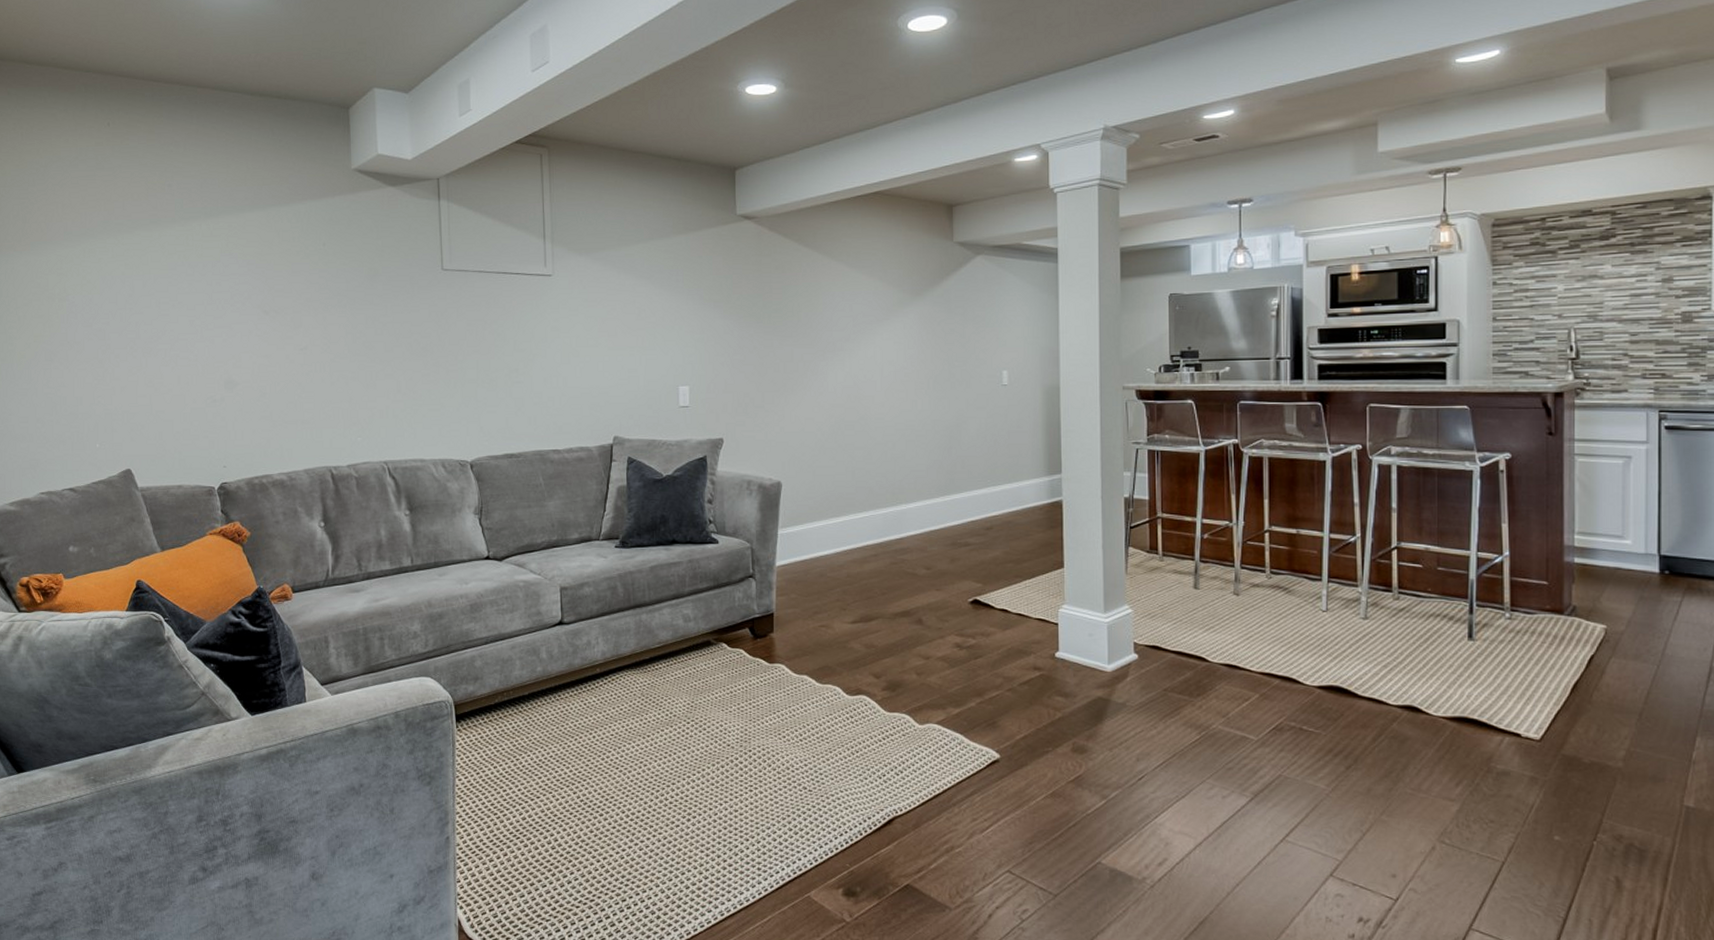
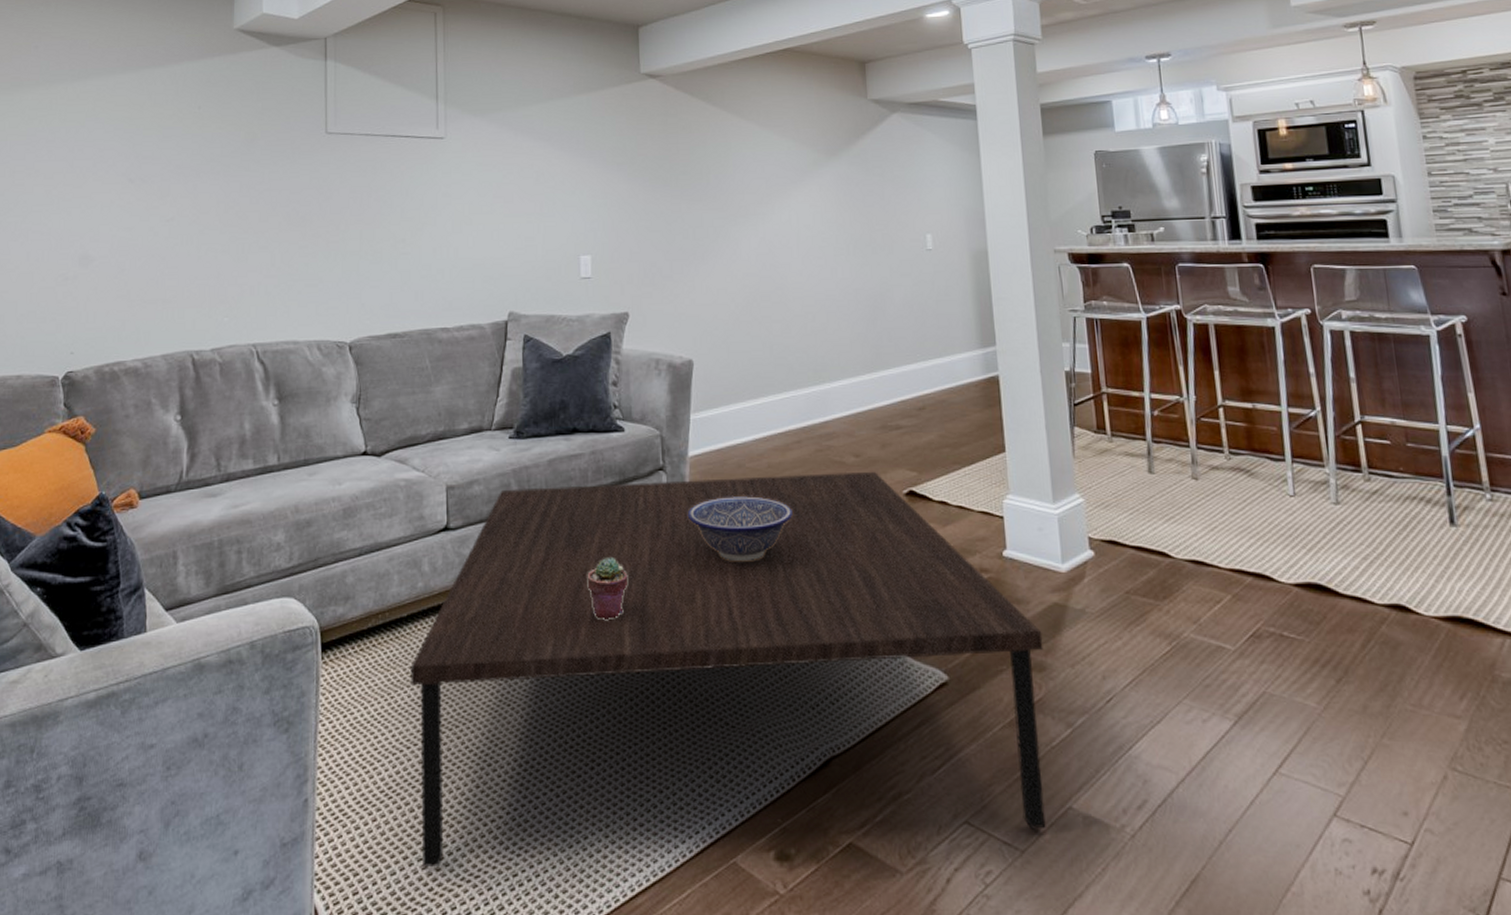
coffee table: none [532,582,1086,892] -> present [410,471,1046,867]
potted succulent: none [684,650,721,701] -> present [587,558,628,619]
decorative bowl: none [773,601,868,657] -> present [687,496,793,562]

